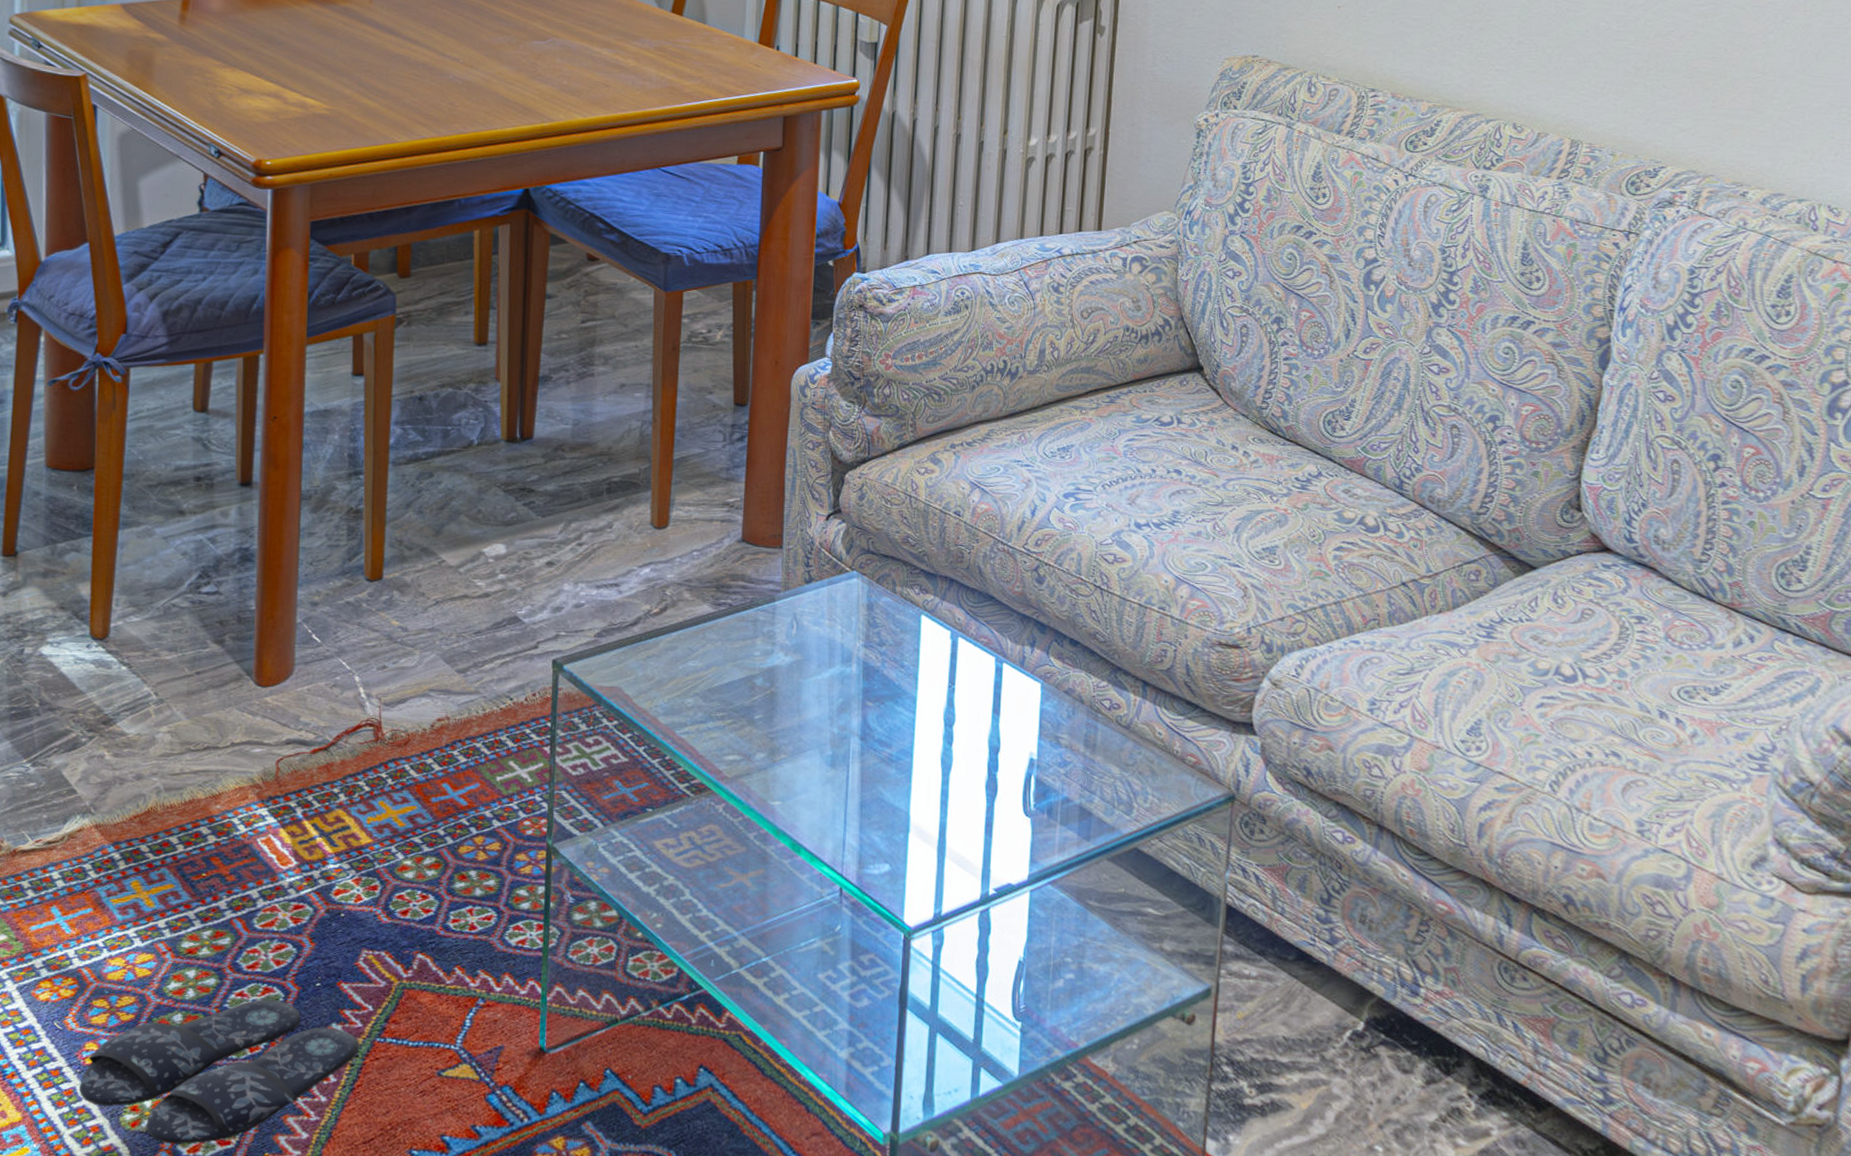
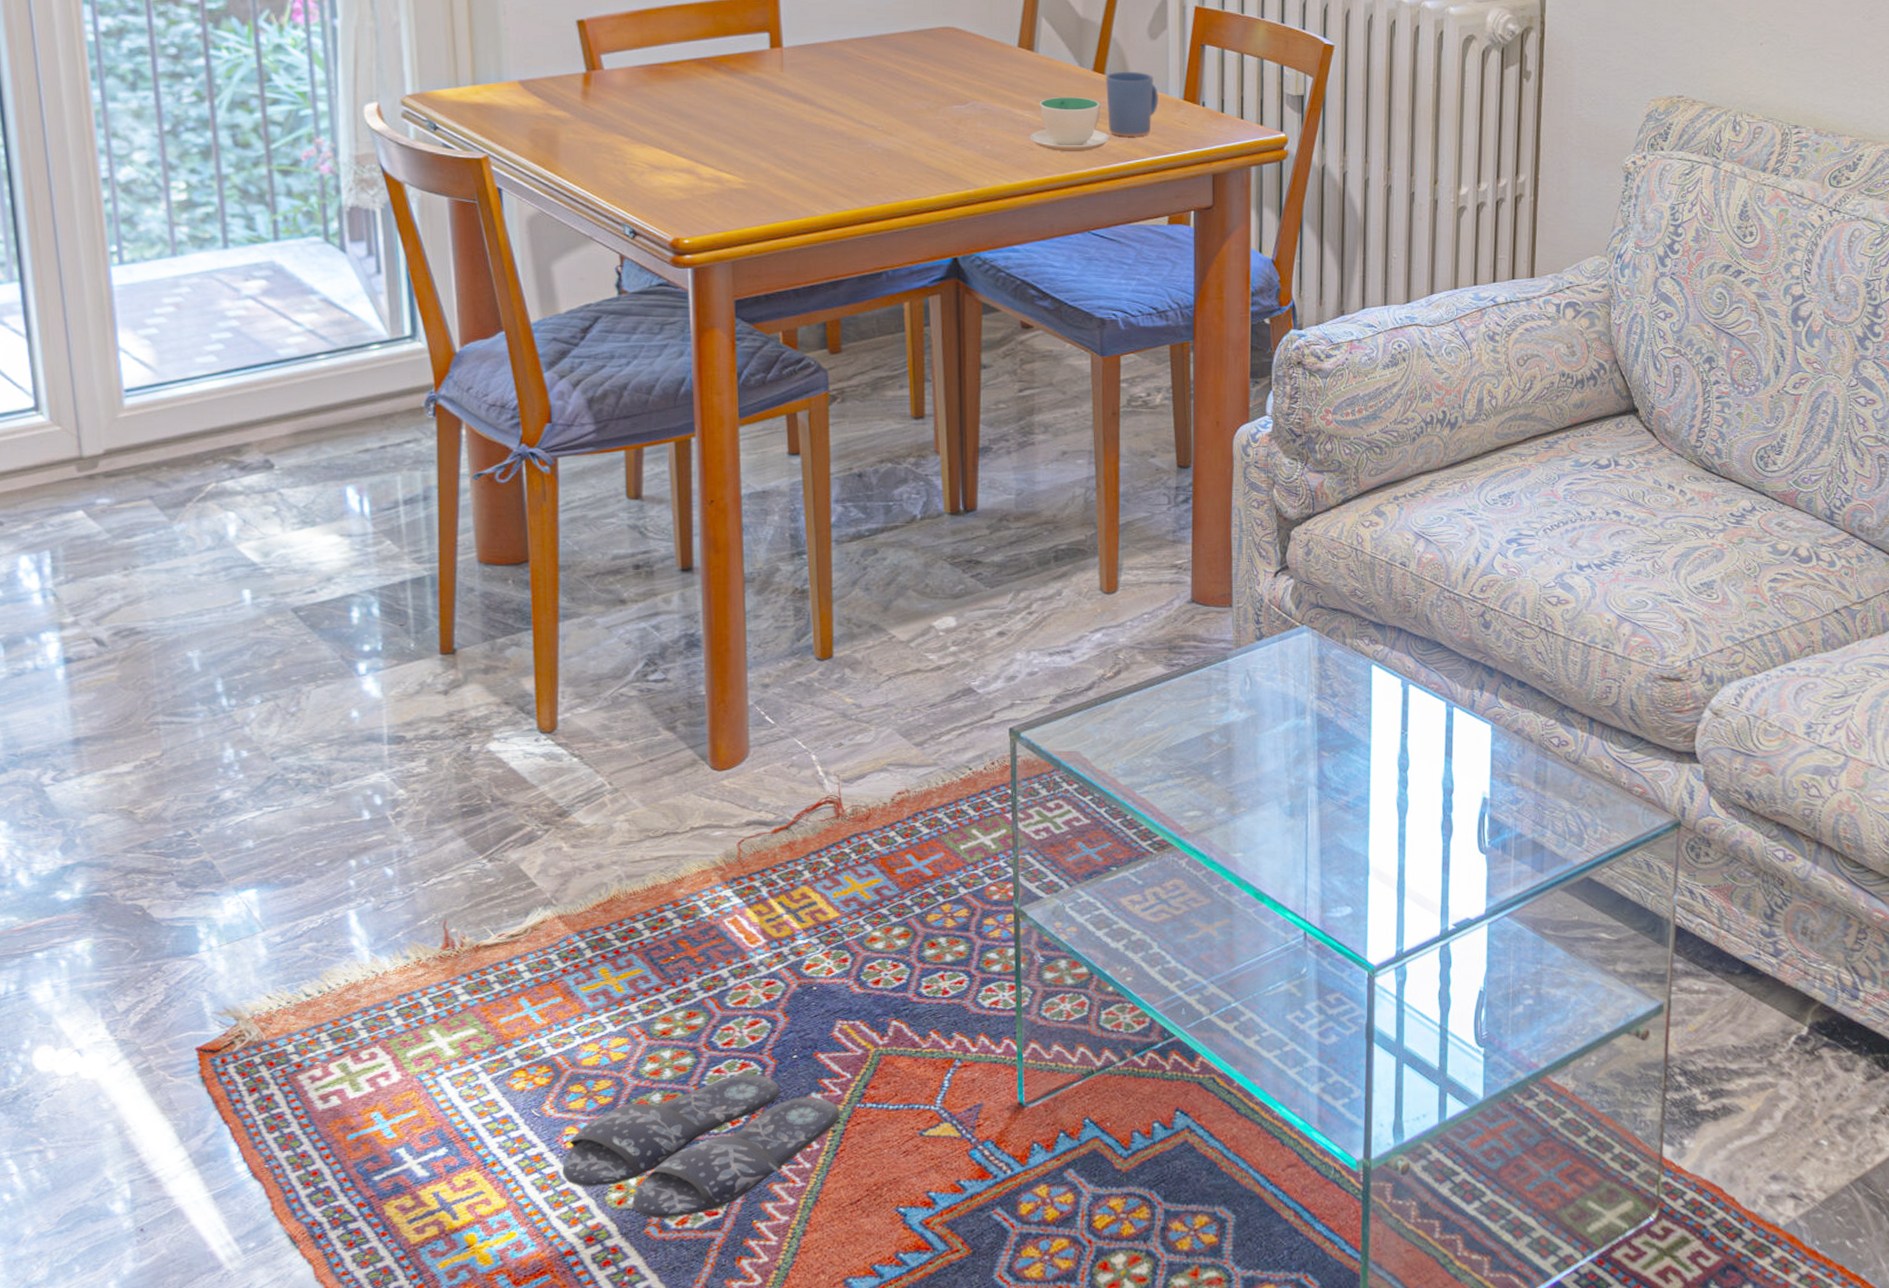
cup: none [606,36,685,90] -> present [1030,96,1110,152]
mug: none [683,13,734,77] -> present [1106,71,1158,137]

